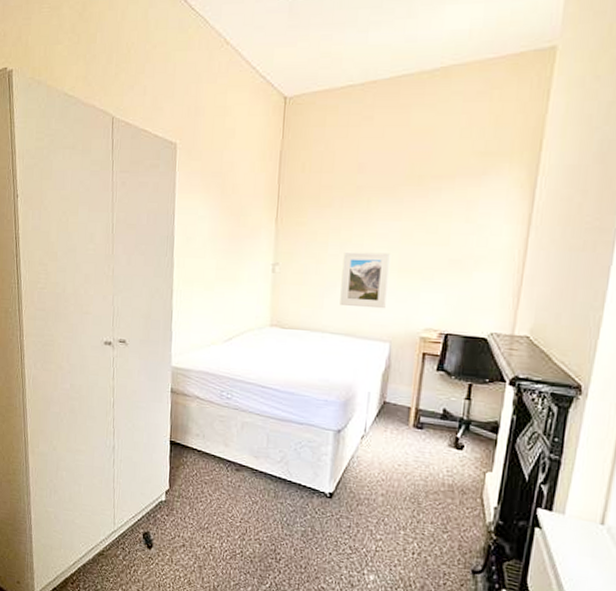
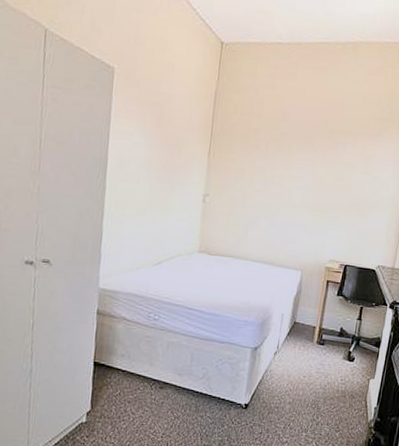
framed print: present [340,251,391,309] -> none [261,189,306,242]

